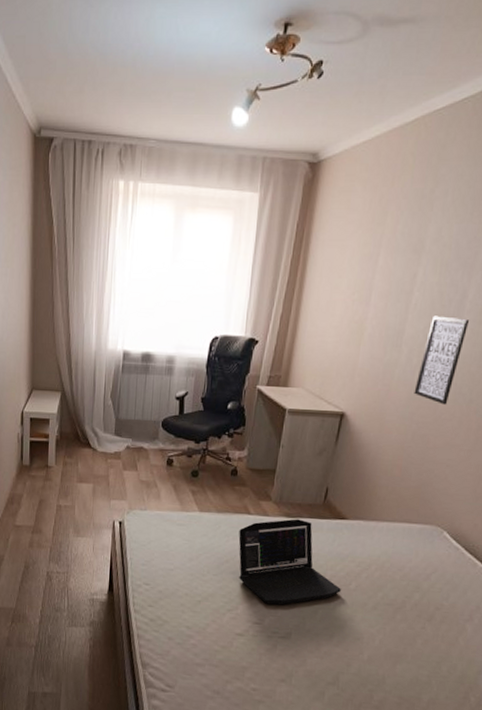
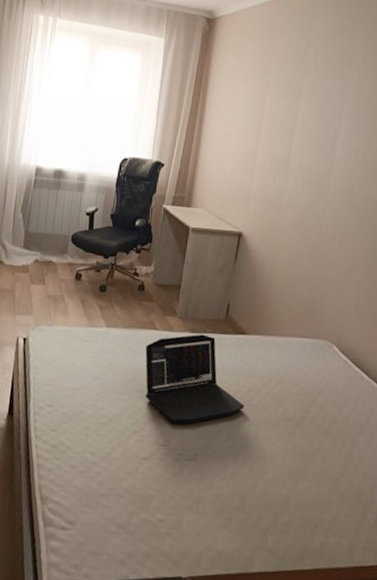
wall art: present [414,315,470,405] -> none [300,151,342,228]

